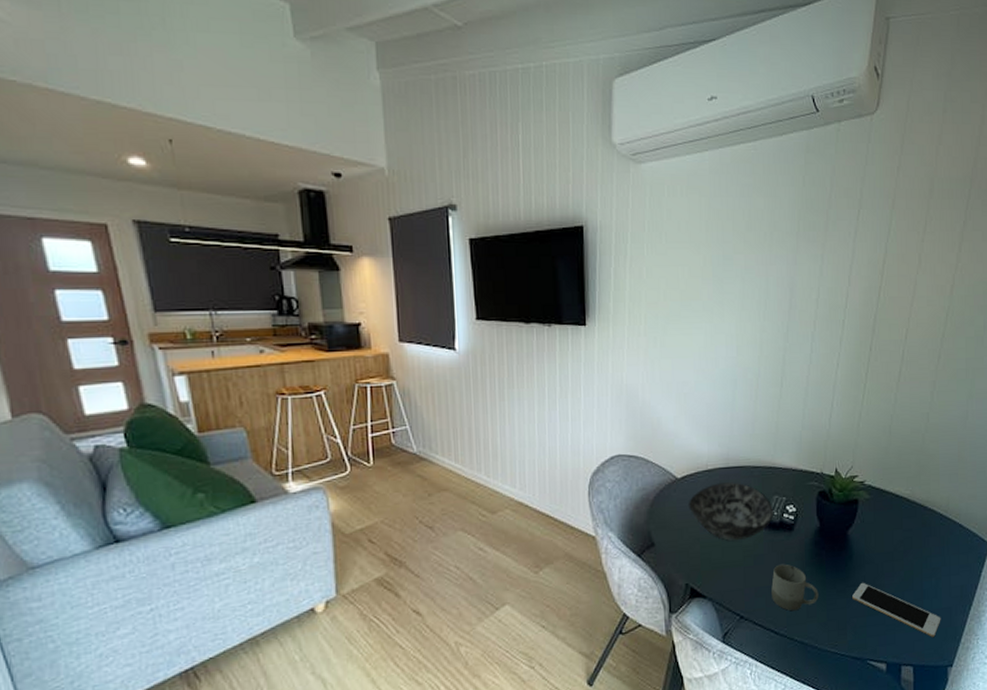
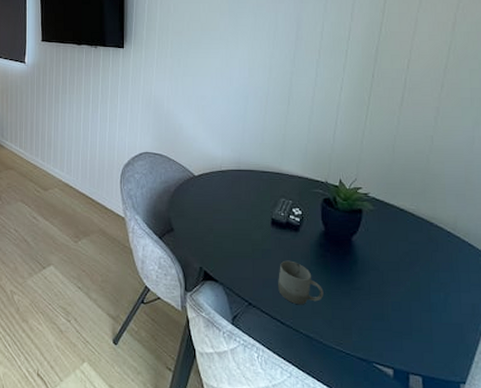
bowl: present [688,482,773,541] -> none [203,183,280,234]
cell phone: present [852,582,941,637] -> none [357,287,452,351]

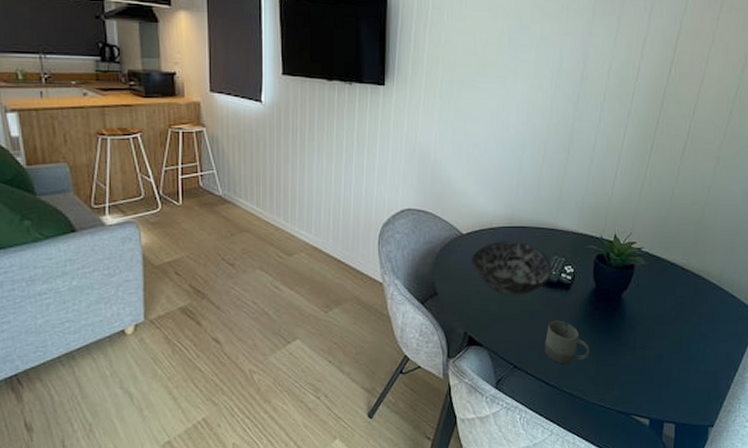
bowl: none [203,183,280,234] -> present [471,241,552,295]

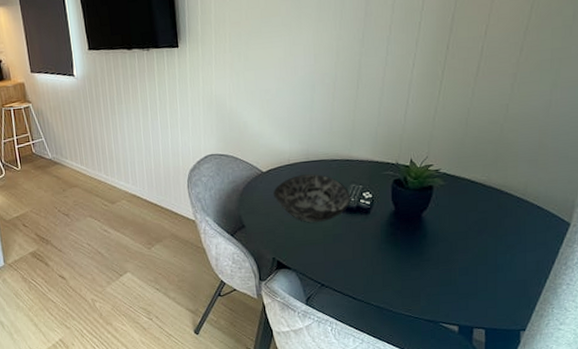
cup: present [545,320,590,365] -> none [349,241,394,281]

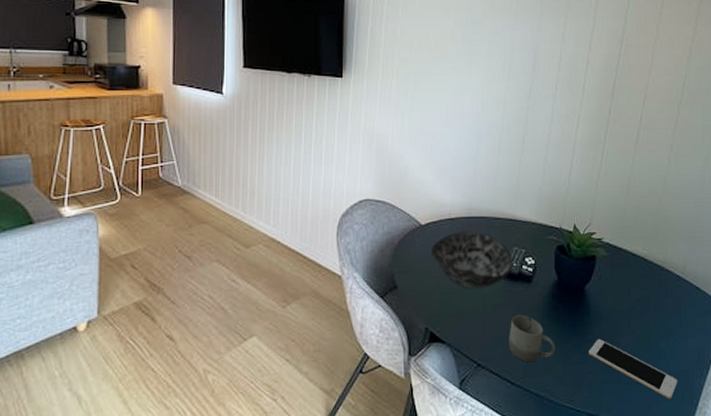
cup: none [349,241,394,281] -> present [509,315,555,363]
cell phone: none [426,257,515,305] -> present [589,338,678,399]

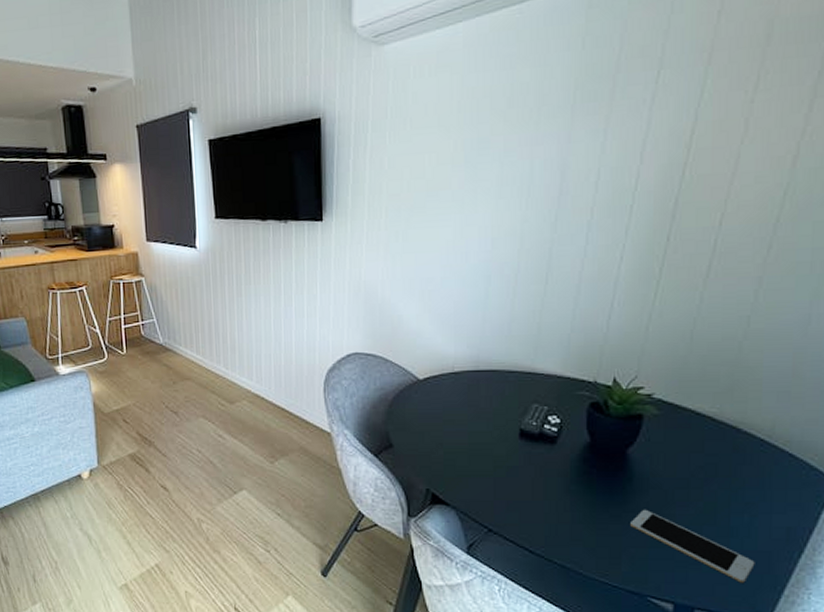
bowl: present [430,232,512,288] -> none [430,387,531,448]
cup: present [509,315,555,363] -> none [527,479,586,531]

